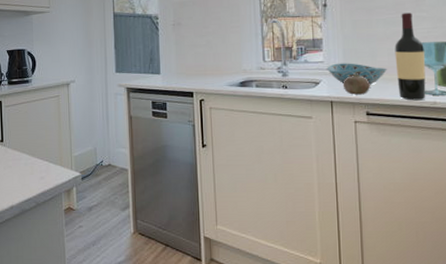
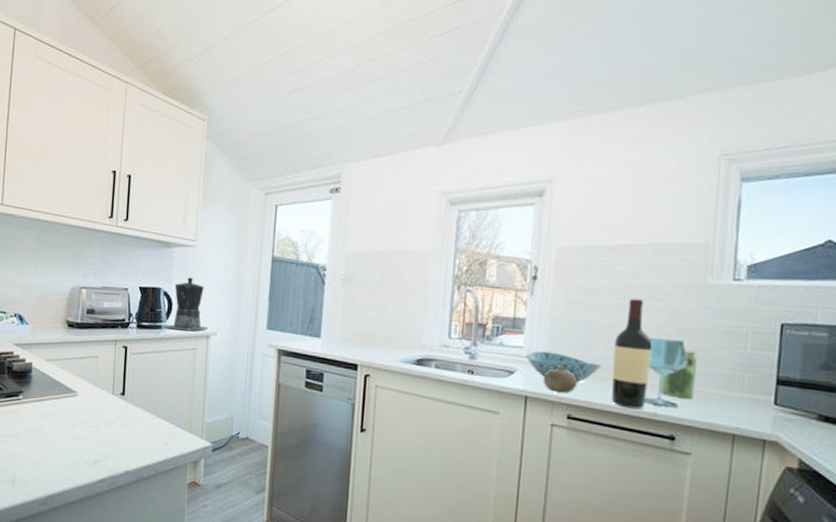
coffee maker: none [30,37,67,83] -> present [164,277,208,332]

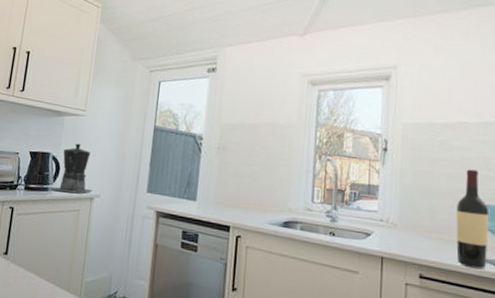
bowl: present [526,351,601,383] -> none [381,215,446,245]
fruit: present [543,366,577,394] -> none [396,229,426,255]

